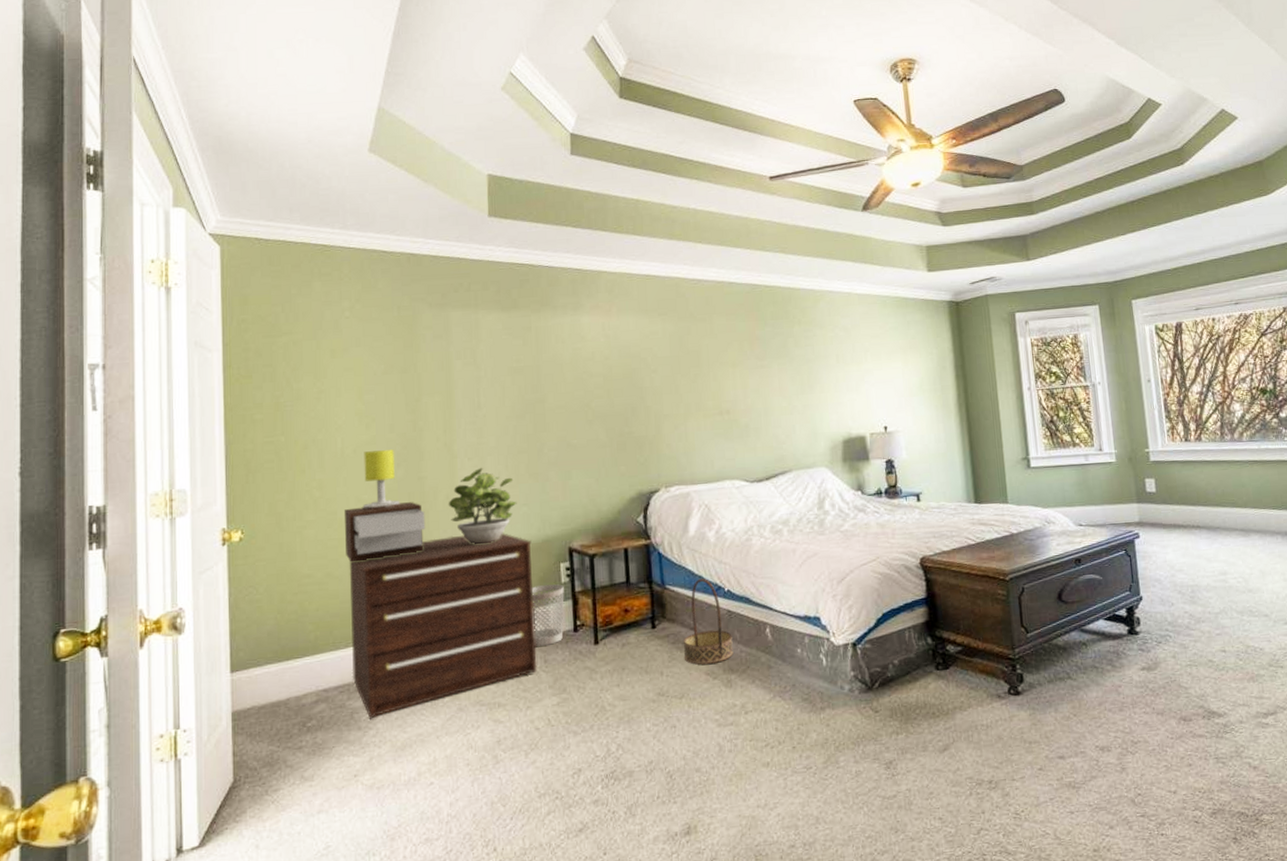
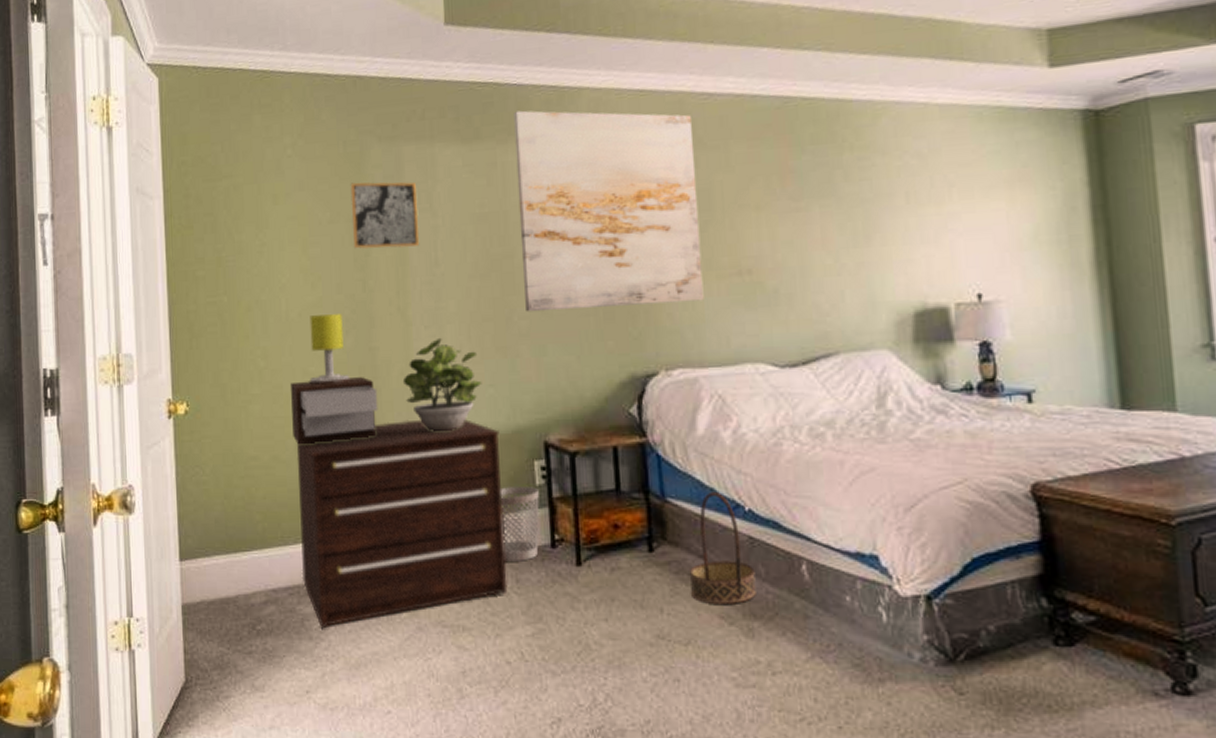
wall art: none [403,340,465,396] -> present [350,182,420,249]
wall art: none [546,287,694,445] -> present [514,110,704,312]

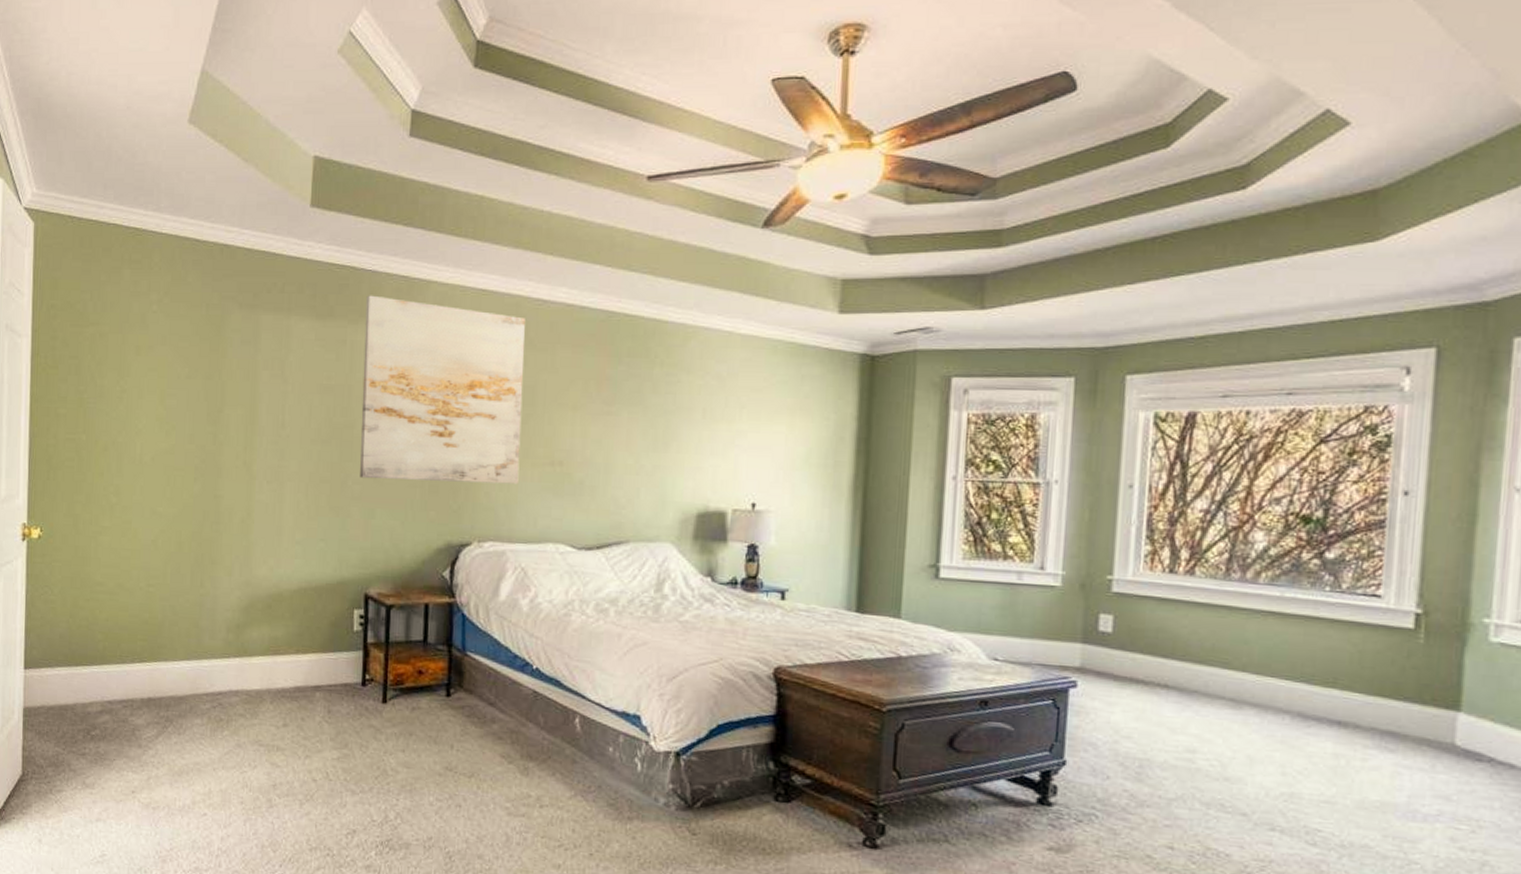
table lamp: present [290,314,378,445] -> none [138,461,219,577]
dresser: present [296,419,508,629] -> none [135,563,326,739]
wall art: present [350,182,420,249] -> none [207,343,271,409]
potted plant: present [402,337,482,431] -> none [242,492,314,576]
wastebasket: present [499,487,539,561] -> none [320,630,356,695]
basket: present [689,491,757,604] -> none [478,649,535,747]

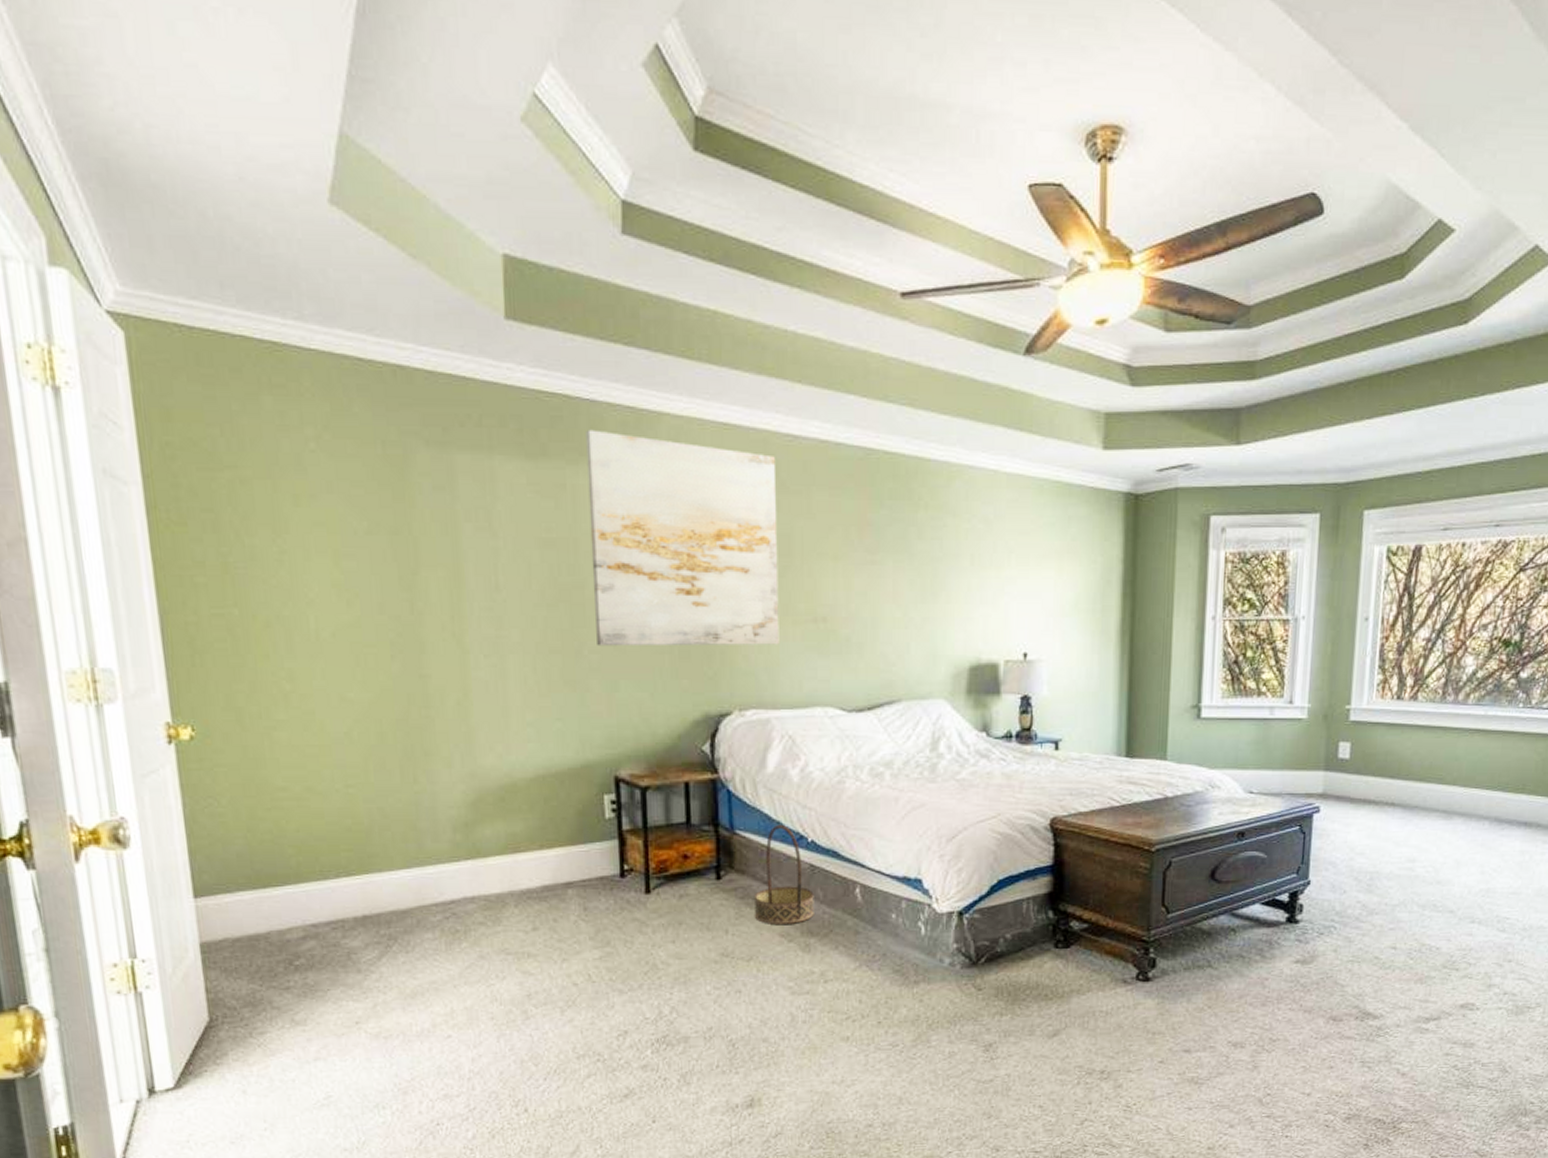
basket: none [478,649,535,747] -> present [753,824,814,924]

